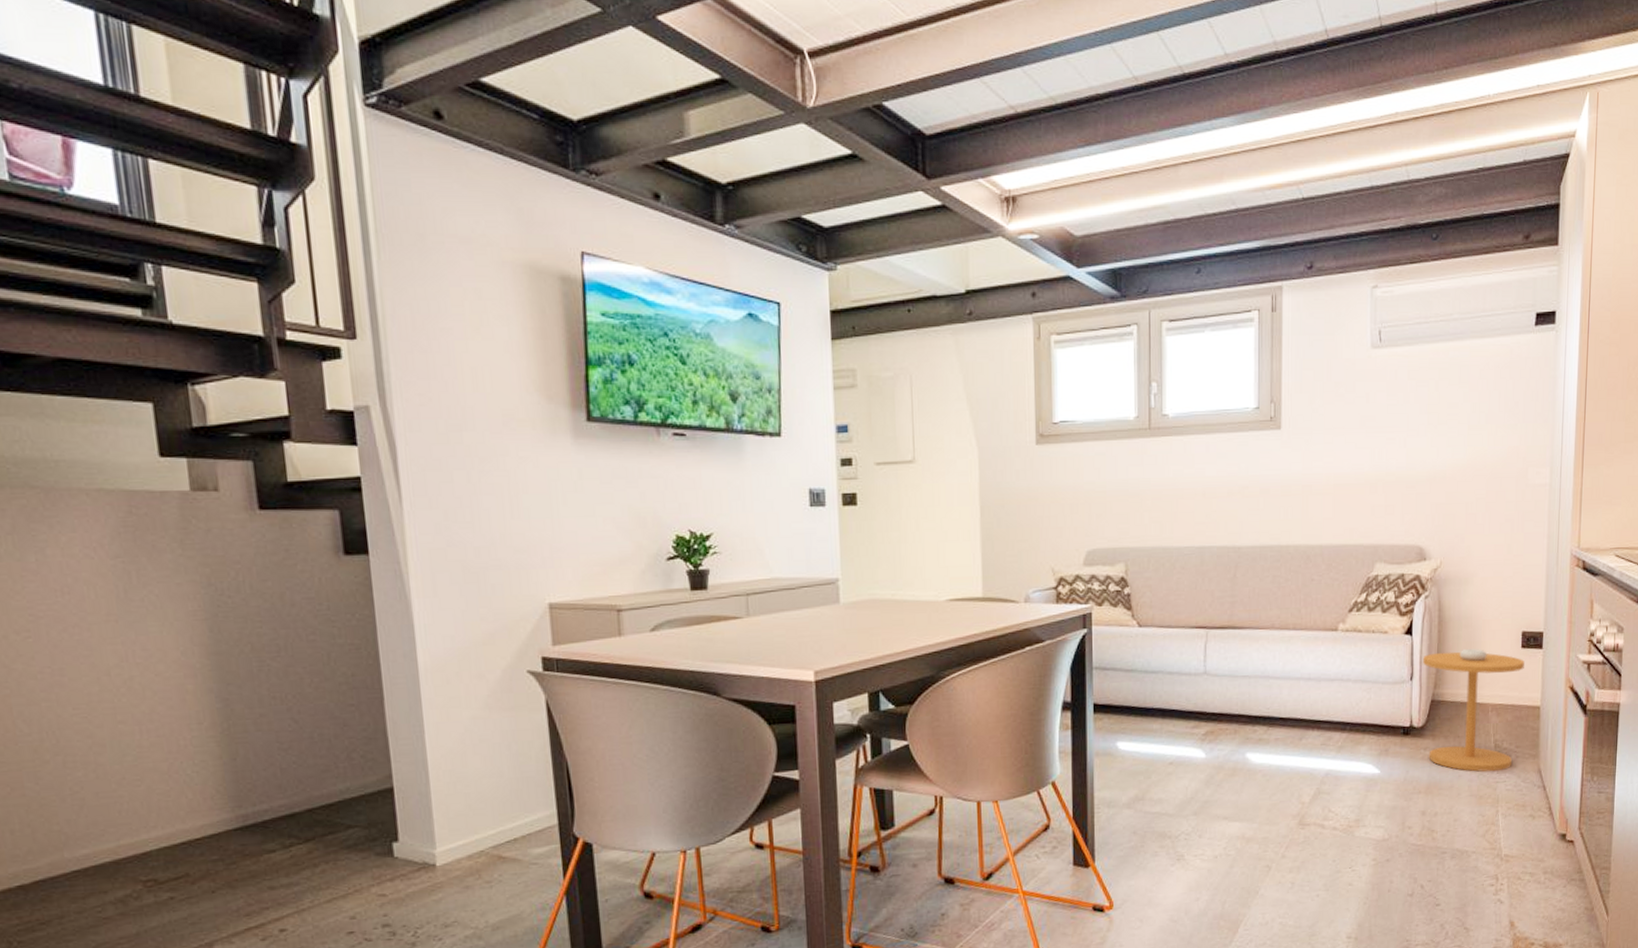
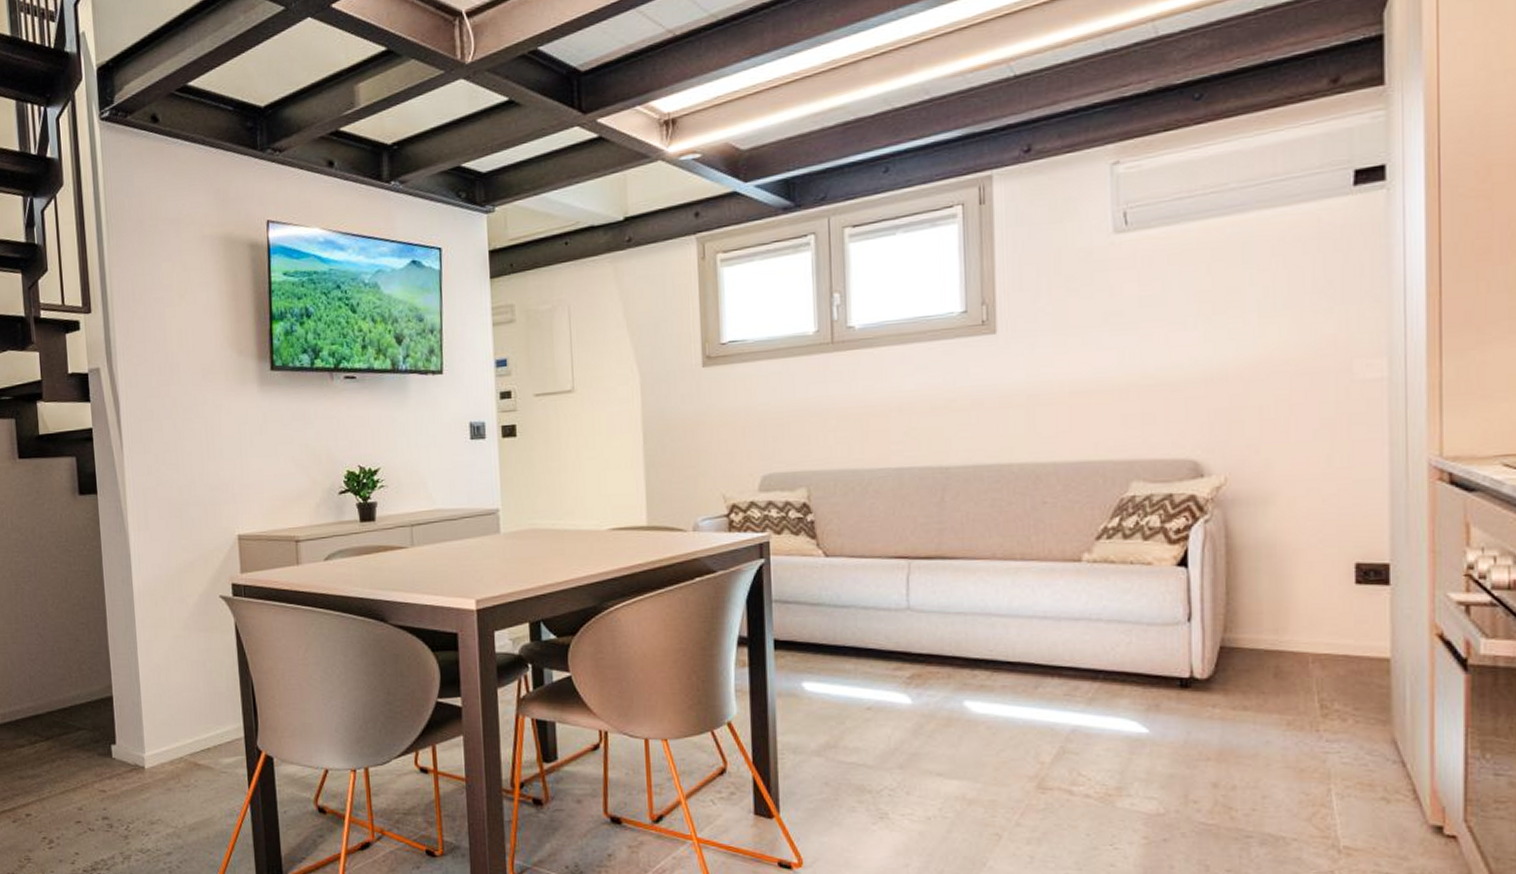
side table: present [1423,648,1524,772] -> none [1205,583,1361,739]

